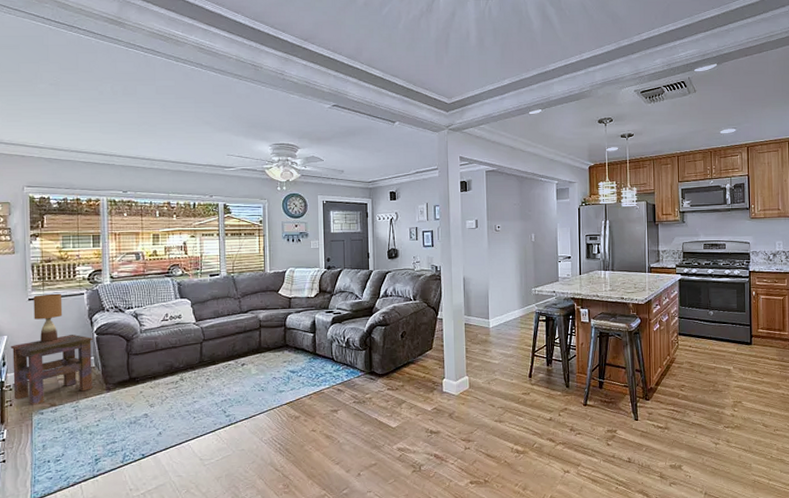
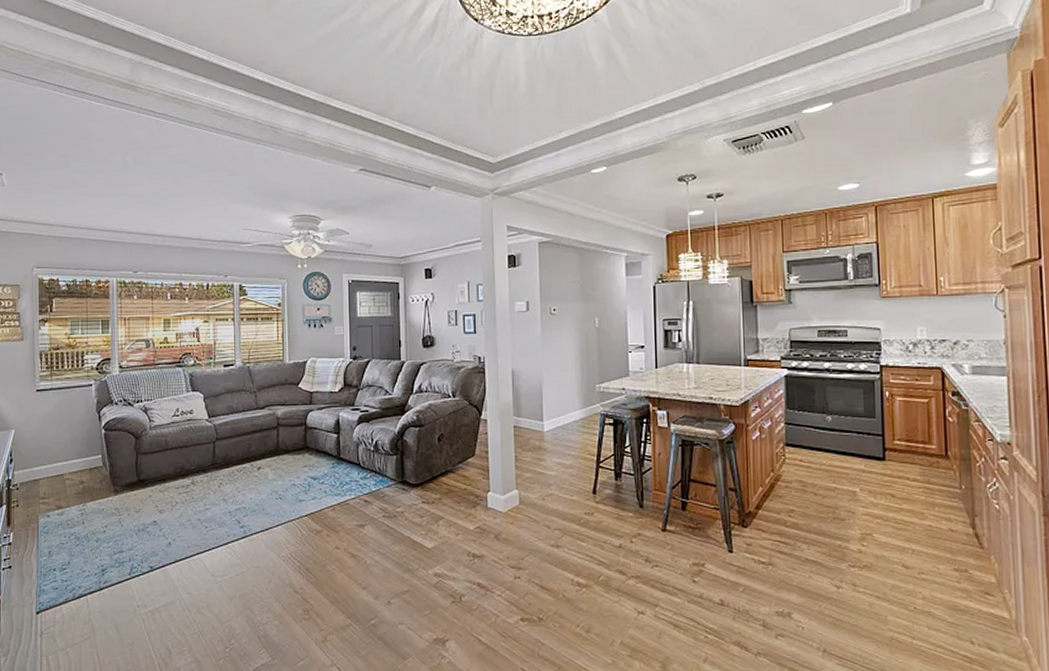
side table: present [10,335,93,405] -> none [17,430,100,507]
table lamp: present [33,293,63,343] -> none [41,384,70,438]

